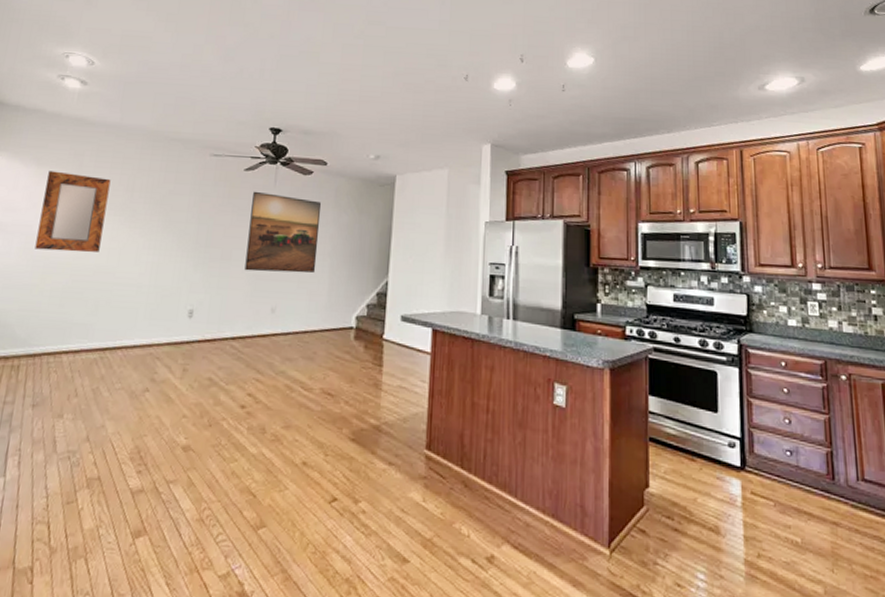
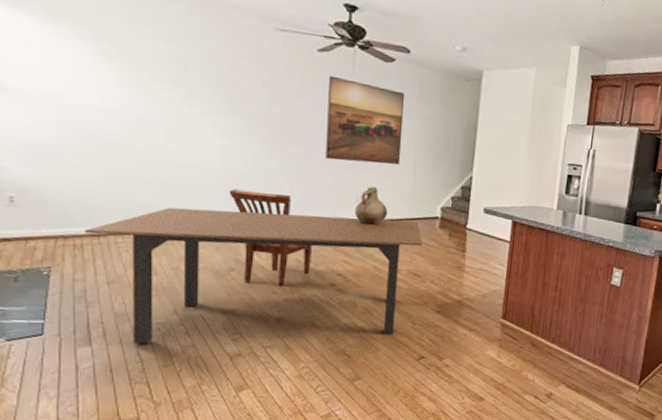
dining table: none [23,325,337,475] -> present [84,207,423,344]
home mirror: present [34,170,111,253] -> none [70,30,155,131]
dining chair: none [153,304,225,409] -> present [229,189,312,287]
ceramic jug: none [268,297,302,339] -> present [354,186,388,226]

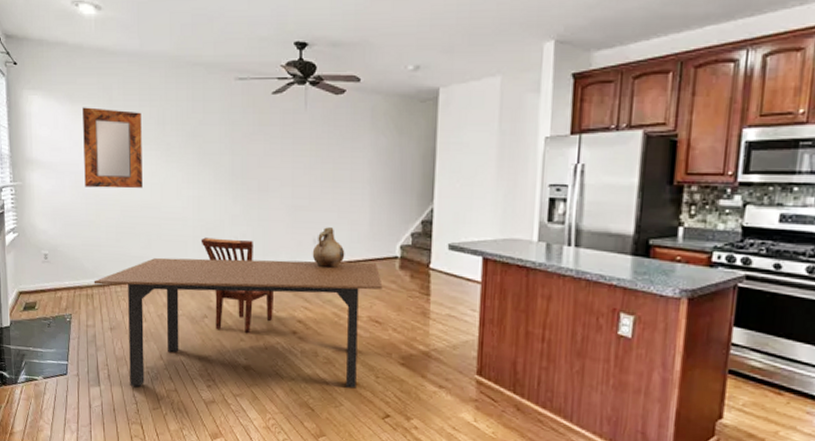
home mirror: none [70,30,155,131] -> present [83,107,143,189]
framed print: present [325,75,404,165] -> none [283,116,357,203]

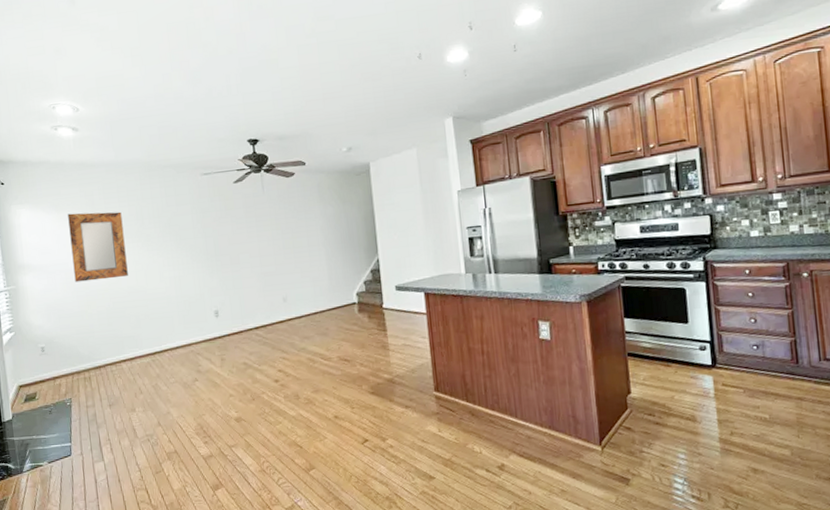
dining table: present [93,257,383,389] -> none [90,310,347,455]
dining chair: present [201,237,273,334] -> none [185,308,257,390]
ceramic jug: present [312,227,345,269] -> none [283,286,312,322]

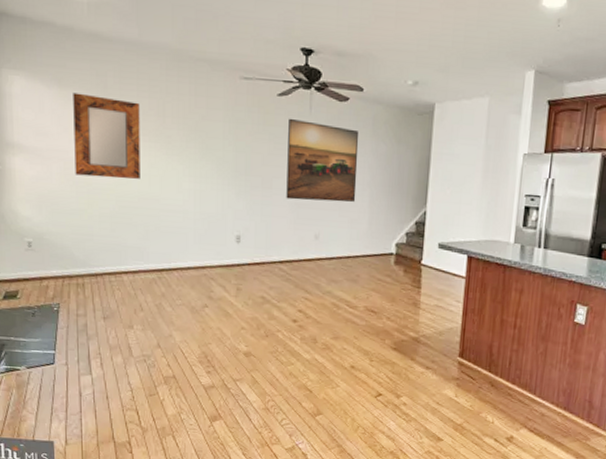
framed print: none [246,199,314,271] -> present [286,118,359,202]

